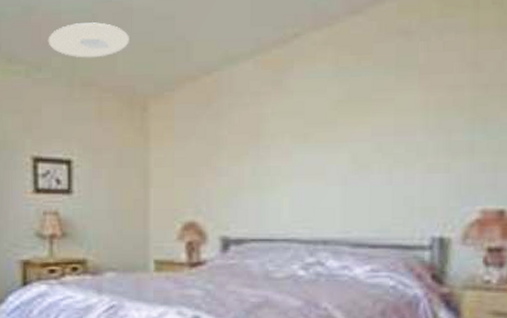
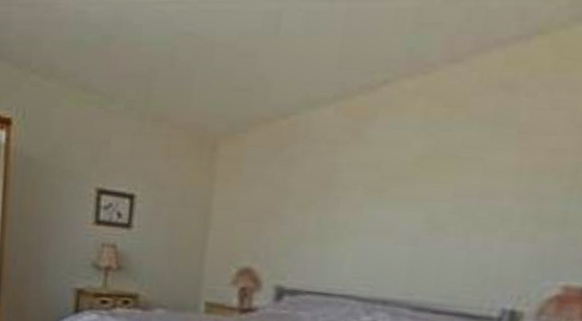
ceiling light: present [48,22,129,58] -> none [124,55,207,93]

